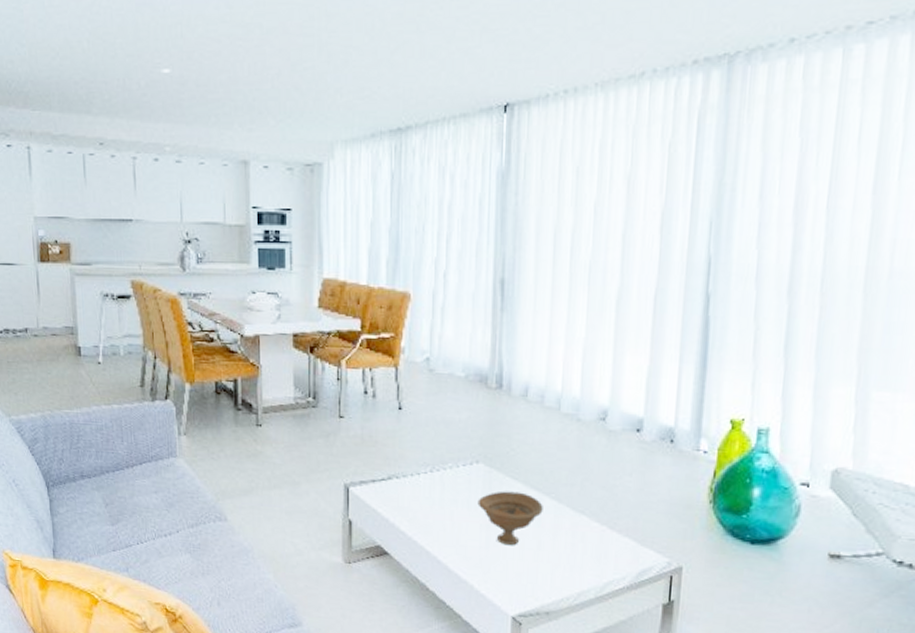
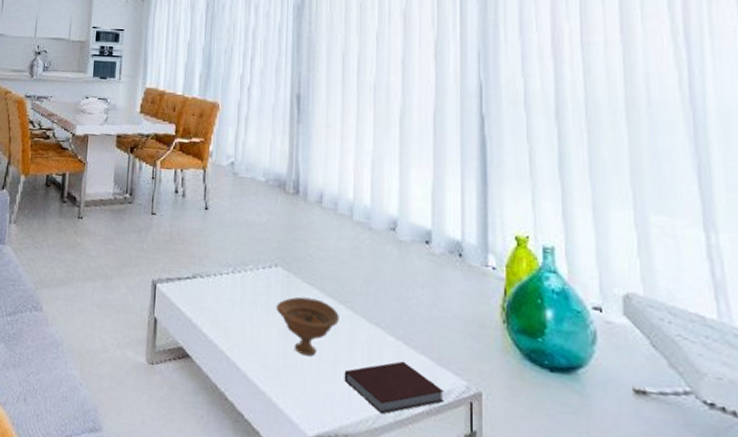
notebook: none [547,544,645,592] -> present [344,361,444,415]

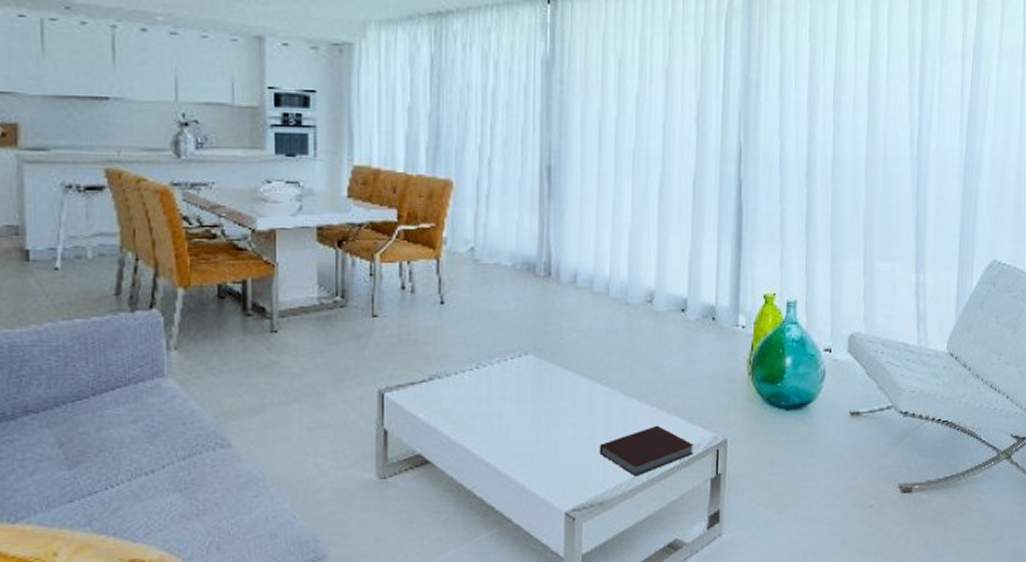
bowl: present [276,296,339,356] -> none [527,381,594,437]

